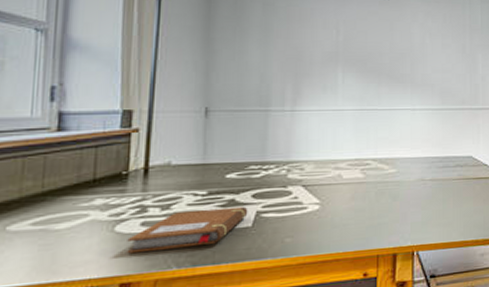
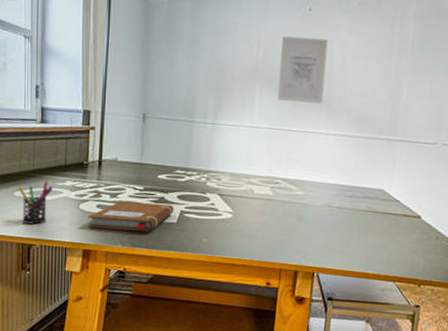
pen holder: none [15,204,74,267] -> present [18,181,53,224]
wall art: none [361,20,407,81] -> present [278,36,328,104]

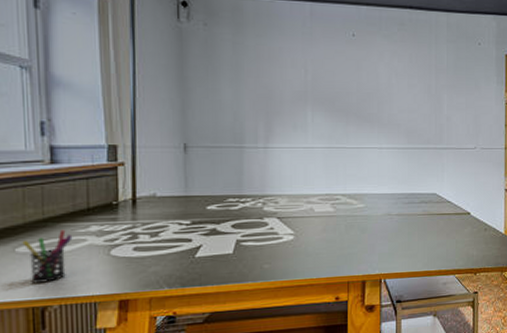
notebook: present [87,201,174,232] -> none [122,235,229,275]
wall art: present [278,36,328,104] -> none [329,60,373,120]

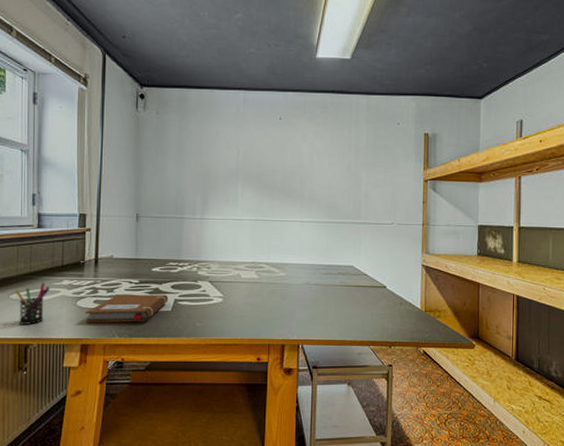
notebook: none [122,235,229,275] -> present [85,294,169,323]

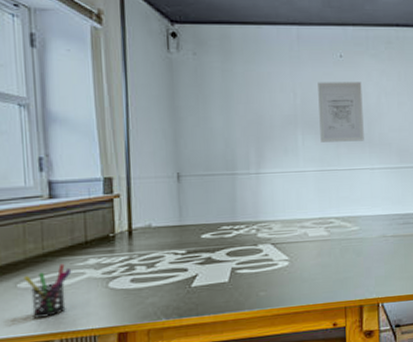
notebook: present [85,294,169,323] -> none [120,263,224,307]
wall art: none [257,141,297,196] -> present [318,82,364,143]

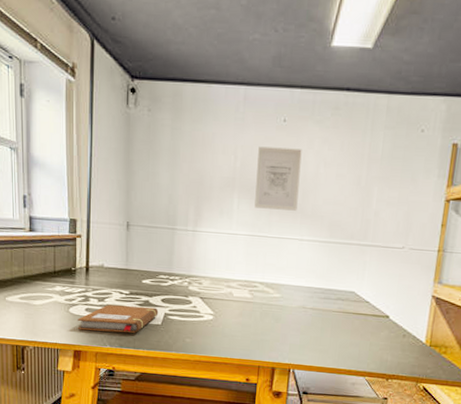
pen holder: present [23,263,72,318] -> none [10,286,44,327]
notebook: none [120,263,224,307] -> present [77,304,159,333]

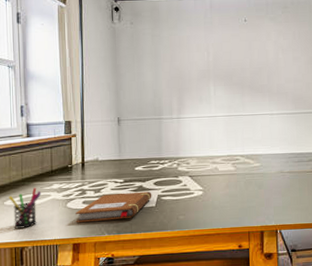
pen holder: none [10,286,44,327] -> present [8,187,42,229]
wall art: present [254,146,302,211] -> none [226,41,265,92]

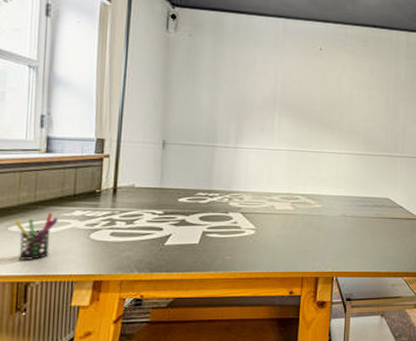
notebook: present [75,191,152,223] -> none [99,226,196,257]

